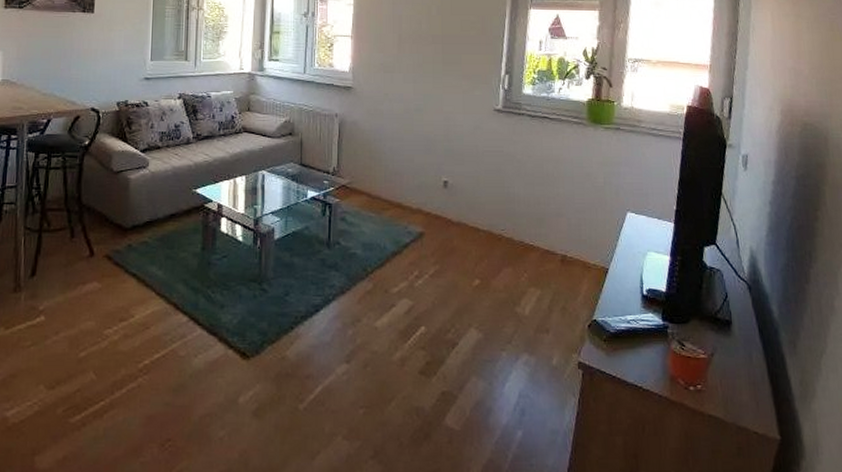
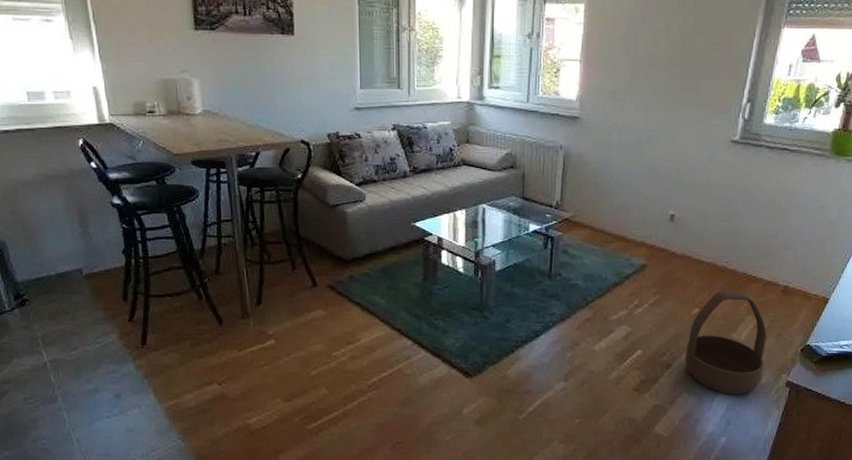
basket: none [470,260,553,379] -> present [685,291,767,395]

